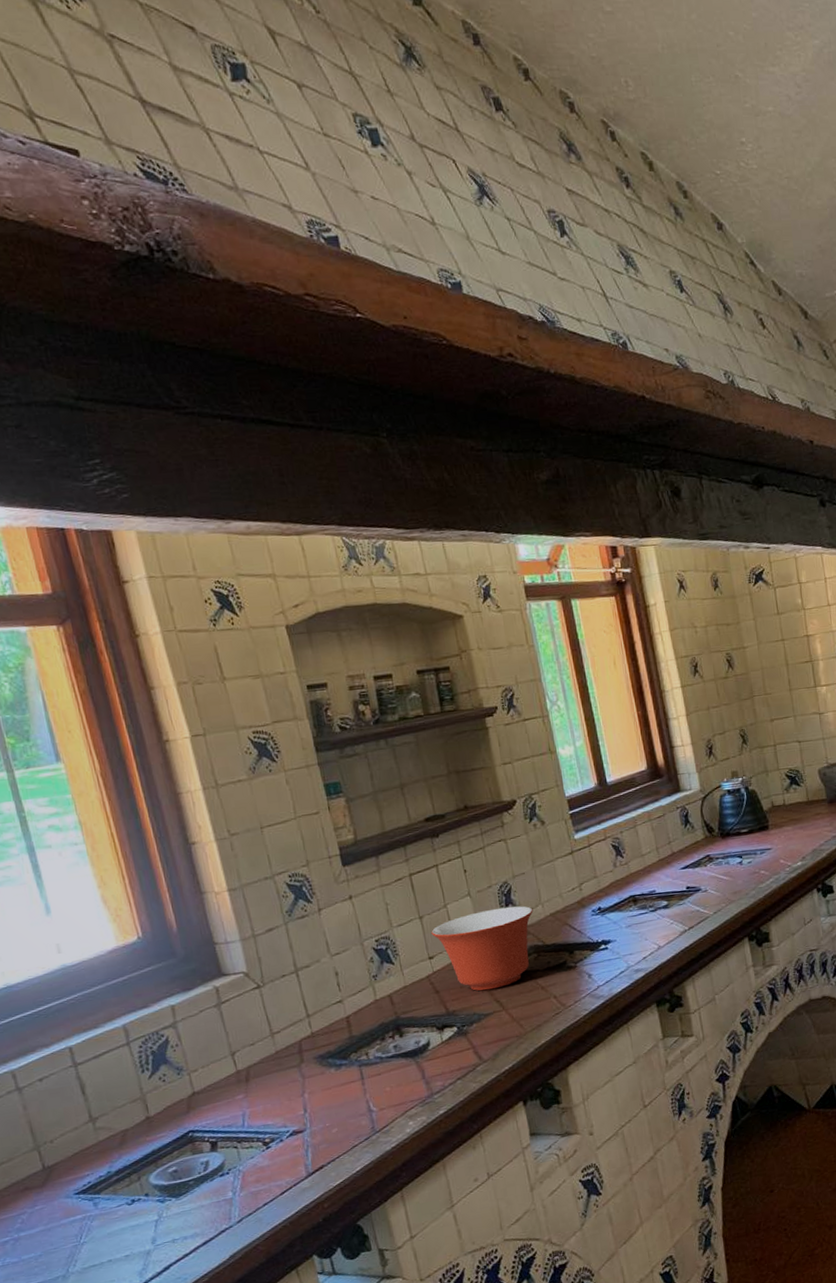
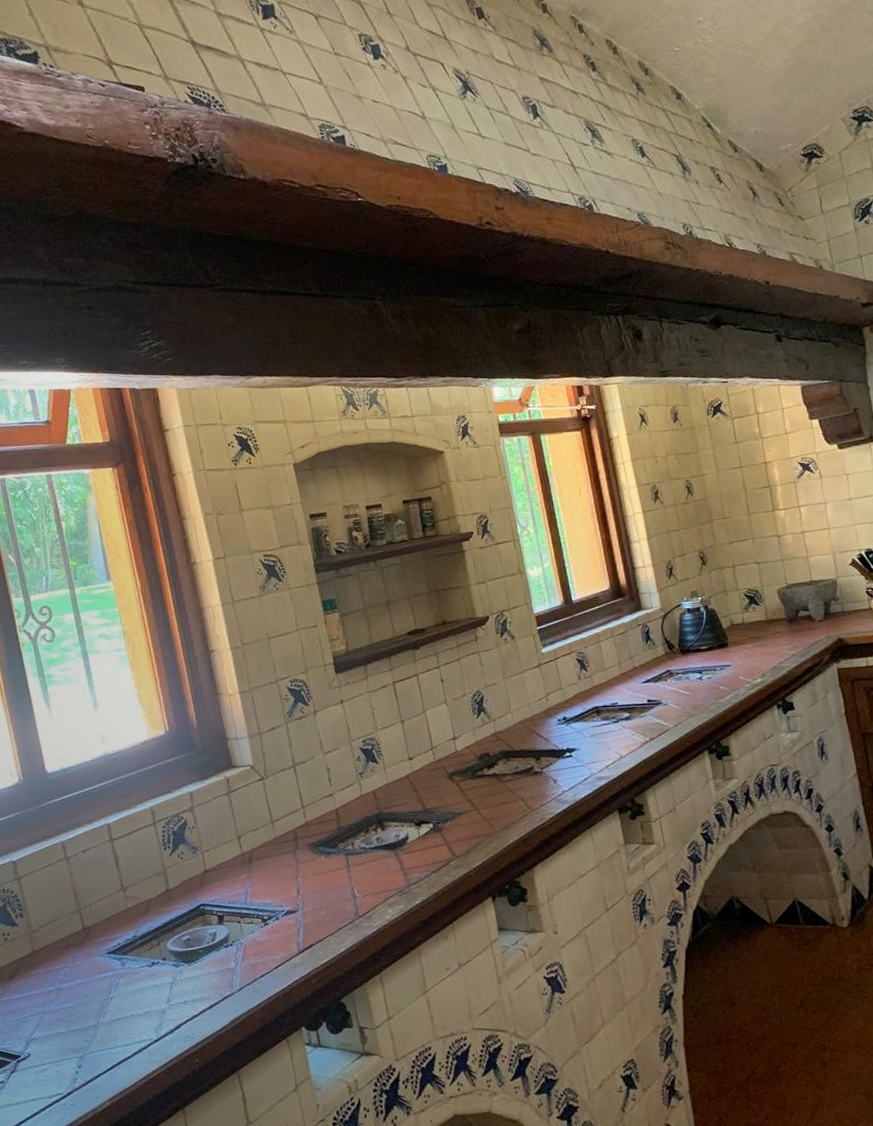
mixing bowl: present [431,906,533,991] -> none [411,713,503,791]

